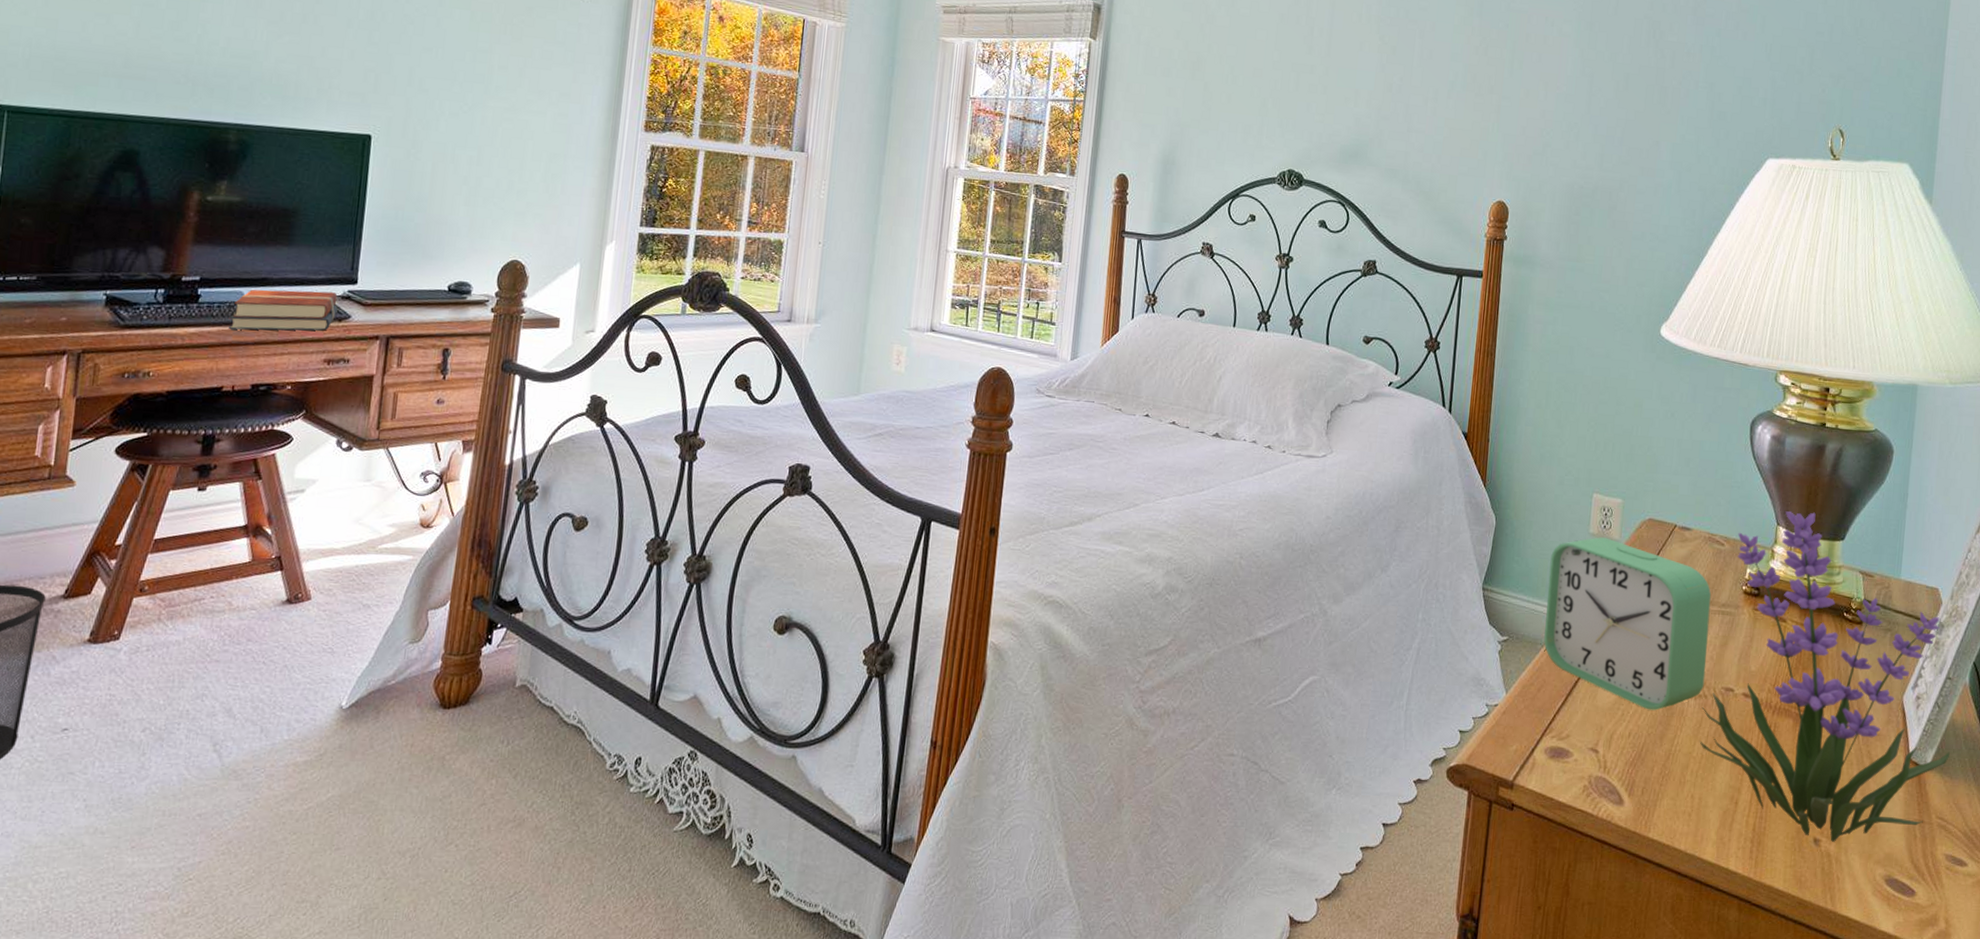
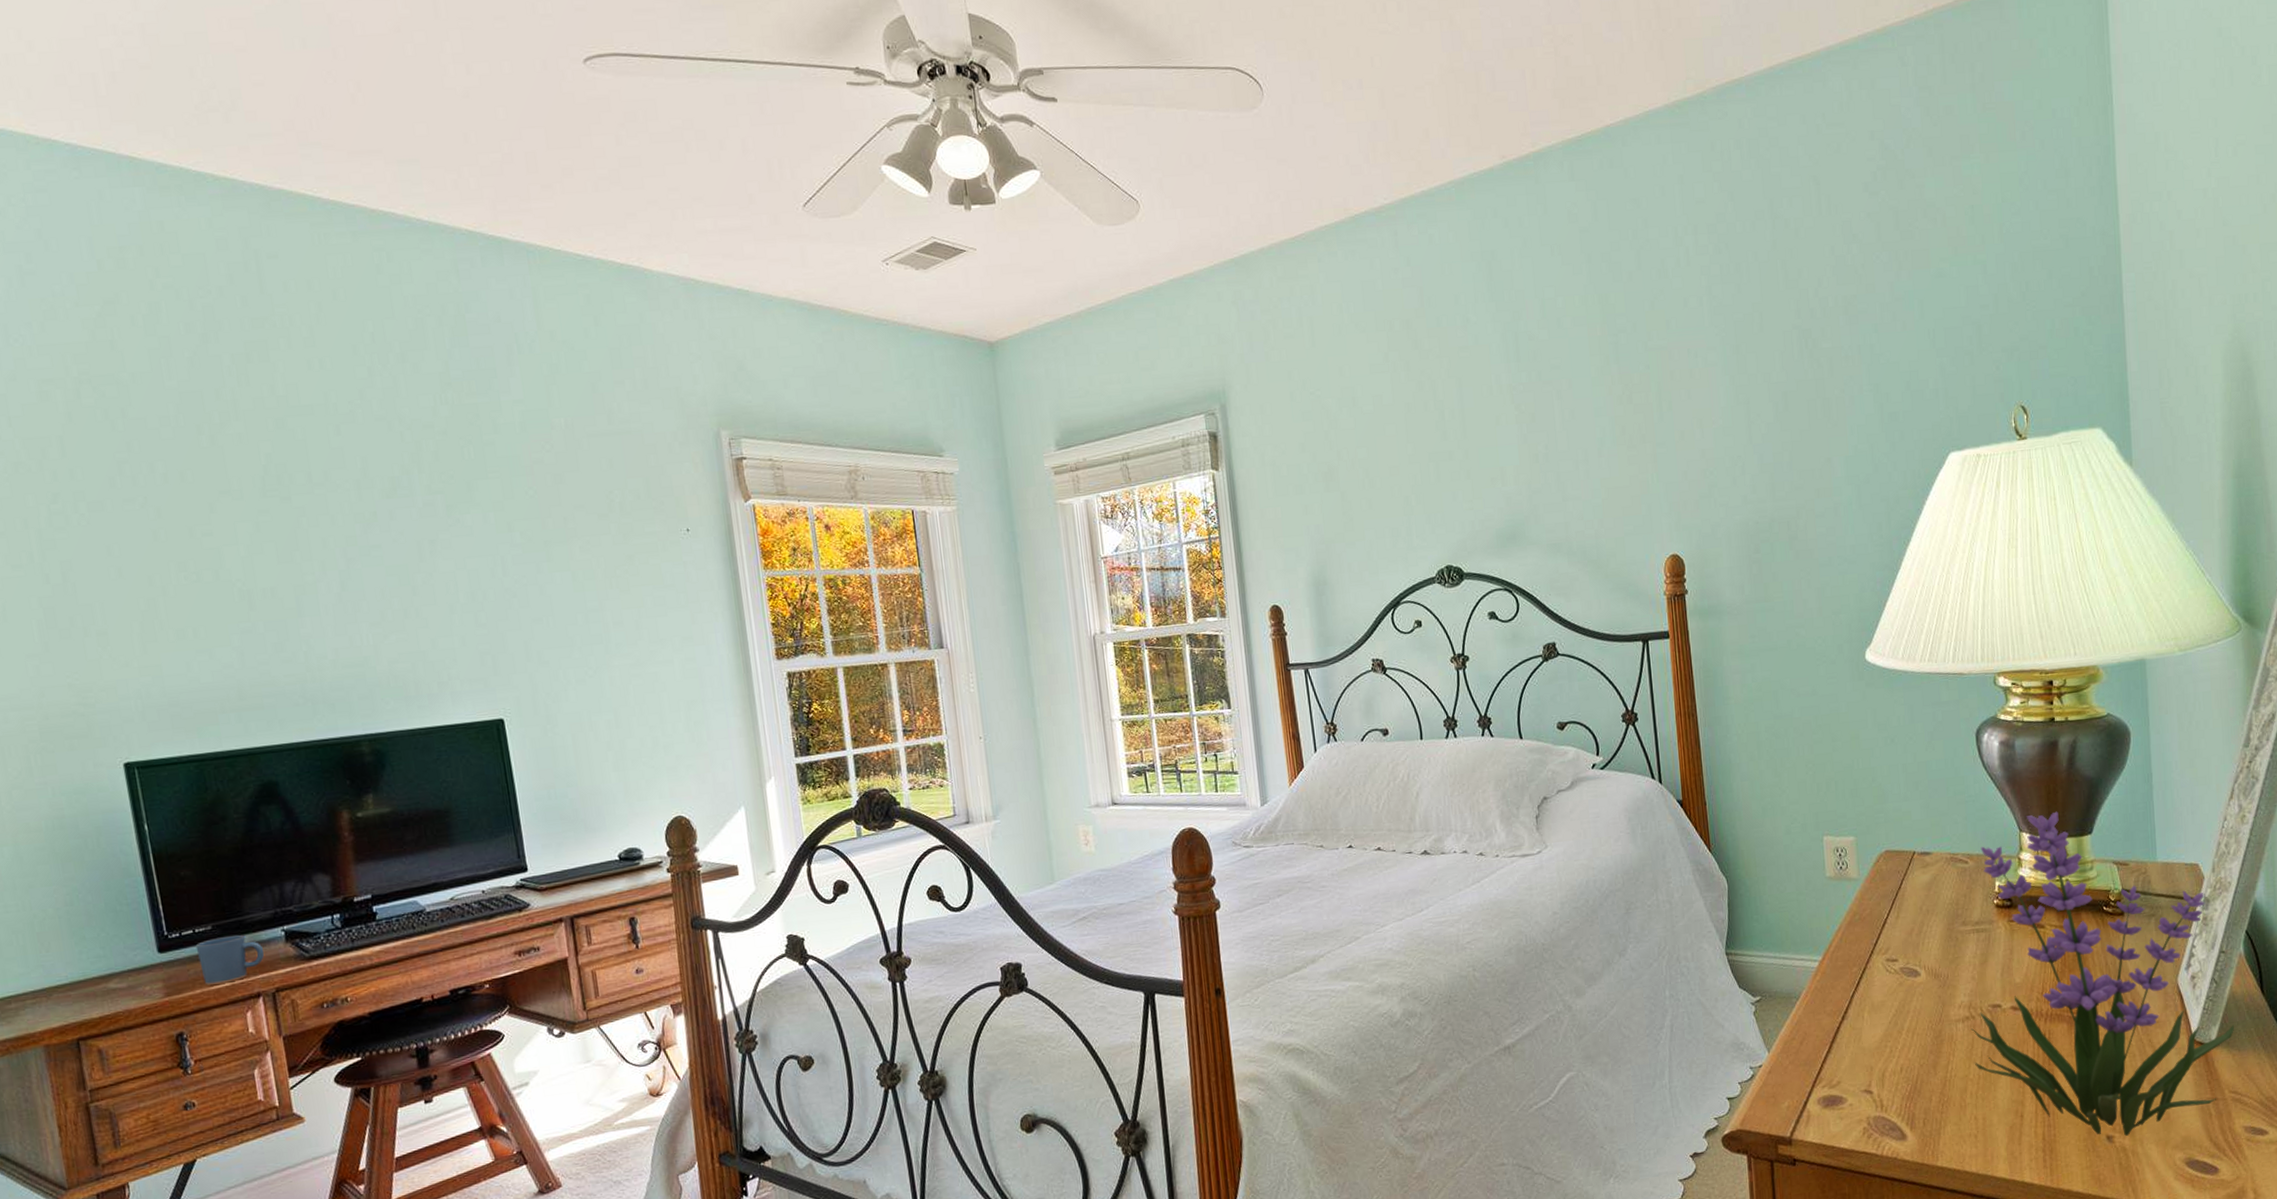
mug: none [14,289,82,335] -> present [195,934,265,985]
books: present [229,289,338,331] -> none [411,884,515,940]
alarm clock: present [1544,537,1712,710] -> none [1790,878,1970,1042]

